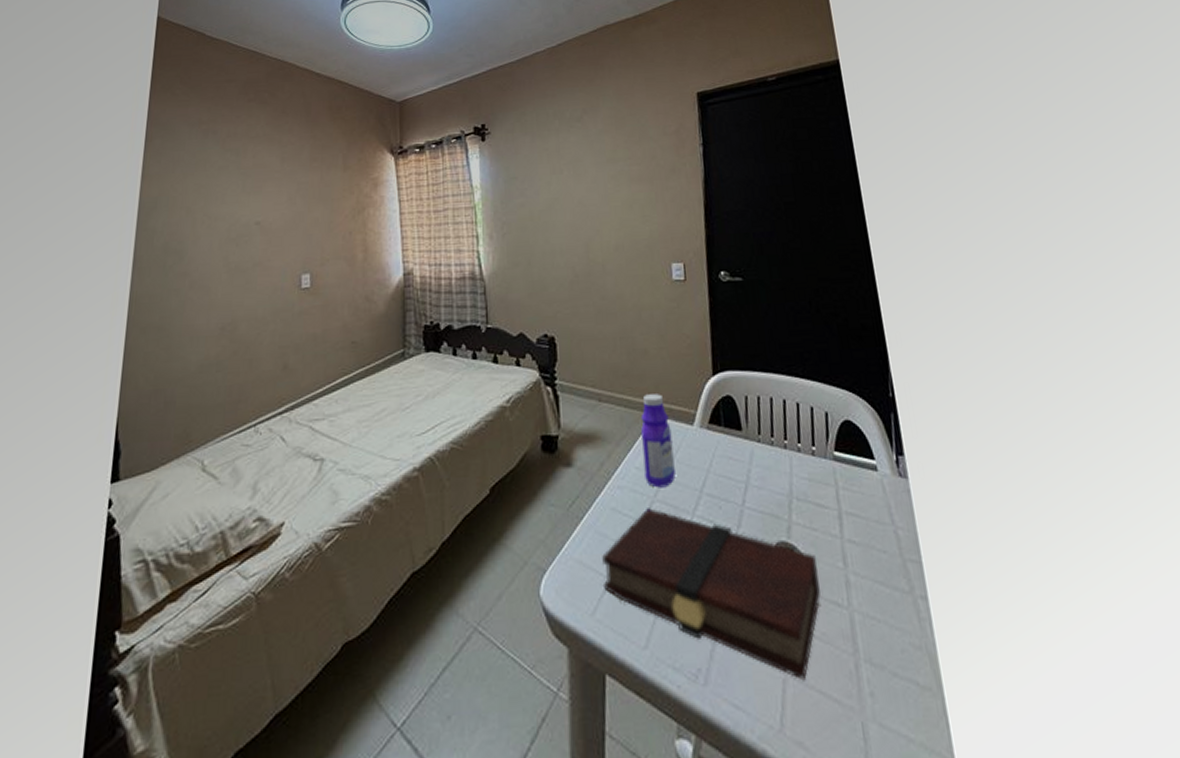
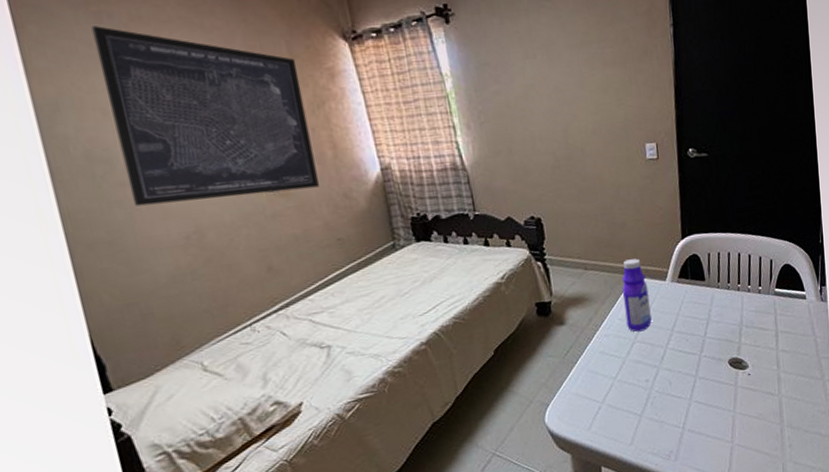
wall art: none [188,140,348,295] -> present [91,26,319,206]
book: present [602,508,821,681] -> none [594,348,760,446]

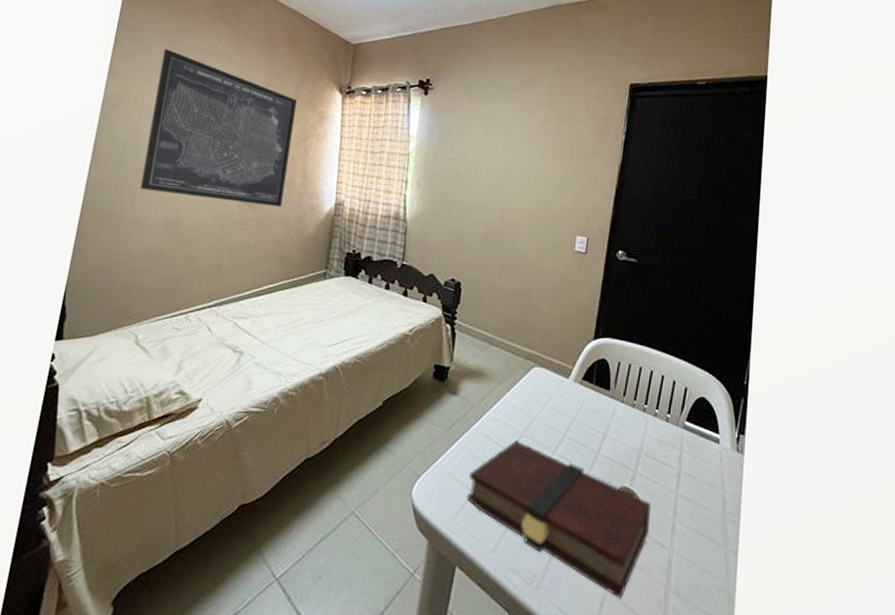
book: none [594,348,760,446] -> present [466,440,651,600]
bottle: present [622,258,652,332] -> none [518,346,549,426]

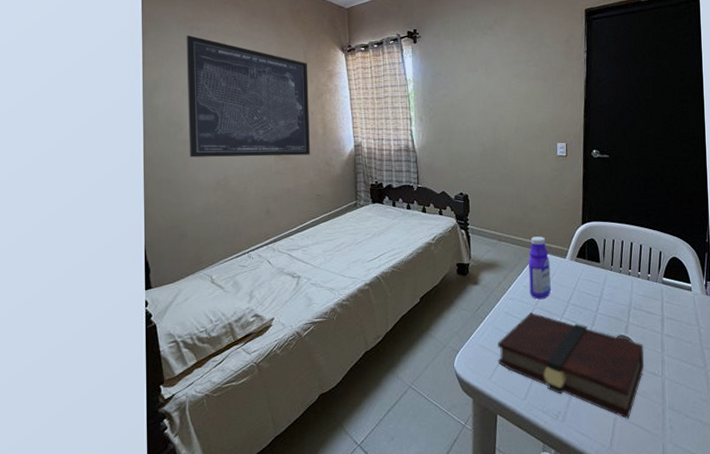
bottle: none [518,346,549,426] -> present [528,236,551,300]

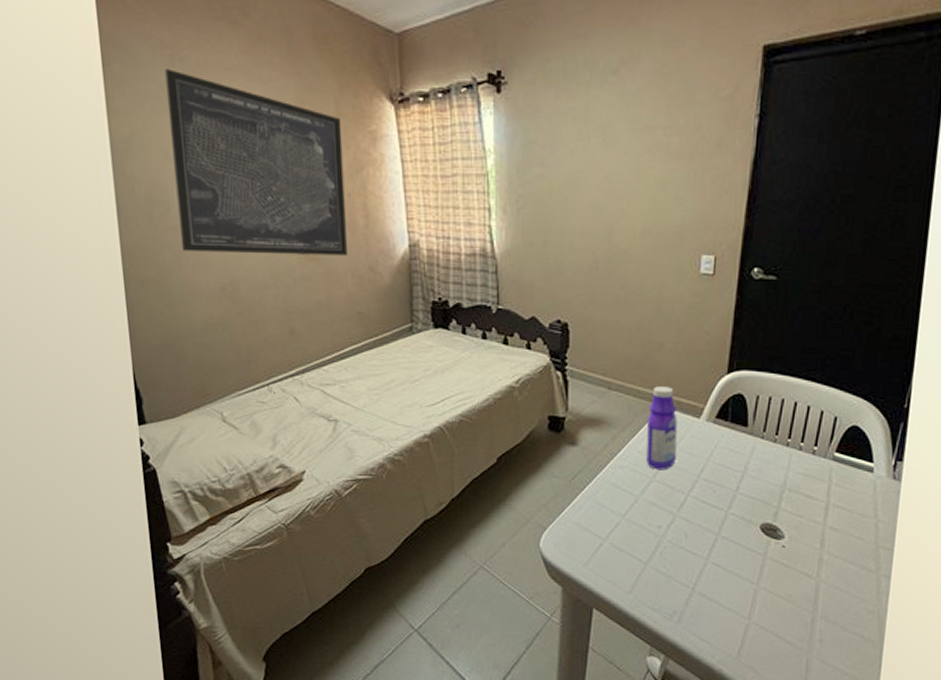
book: present [497,312,644,420] -> none [597,486,796,627]

